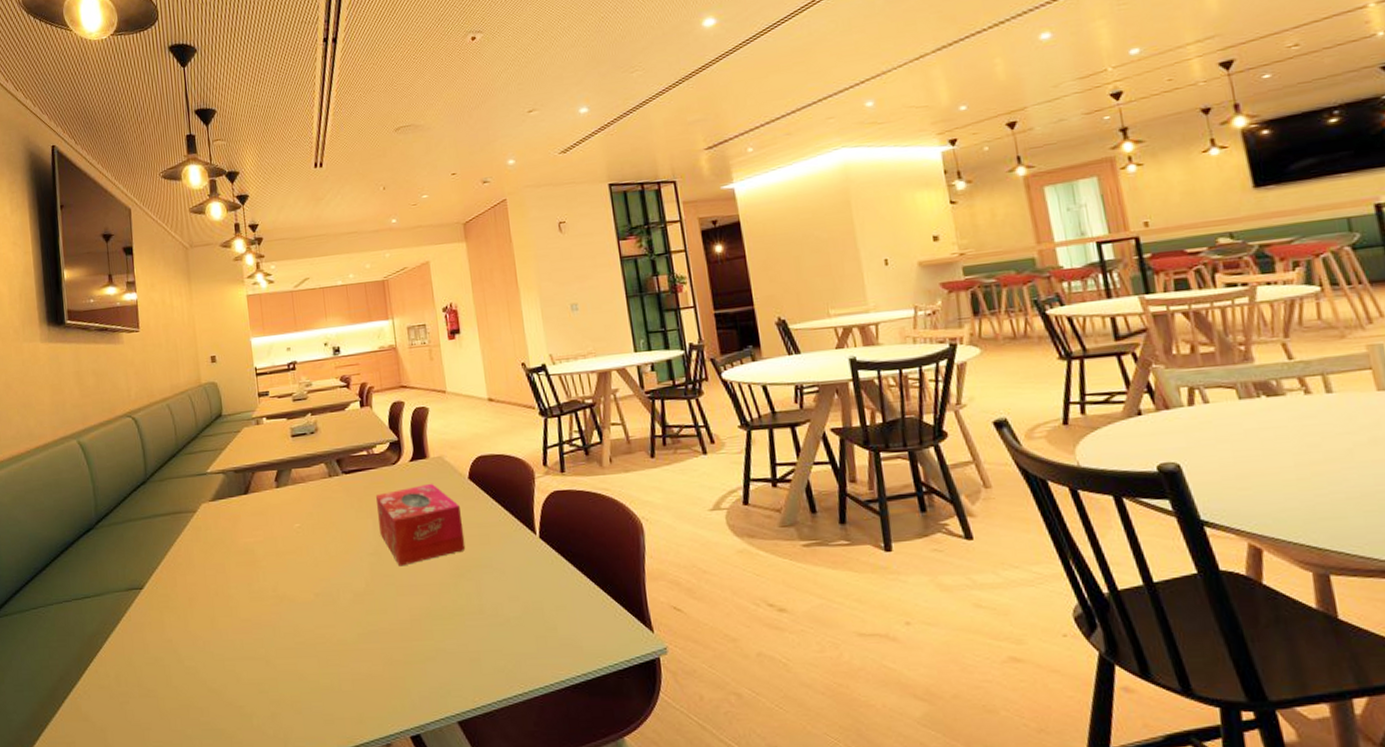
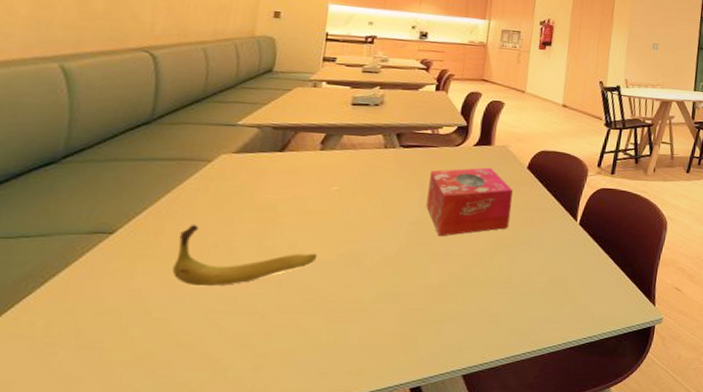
banana: none [188,574,298,635] -> present [172,224,318,287]

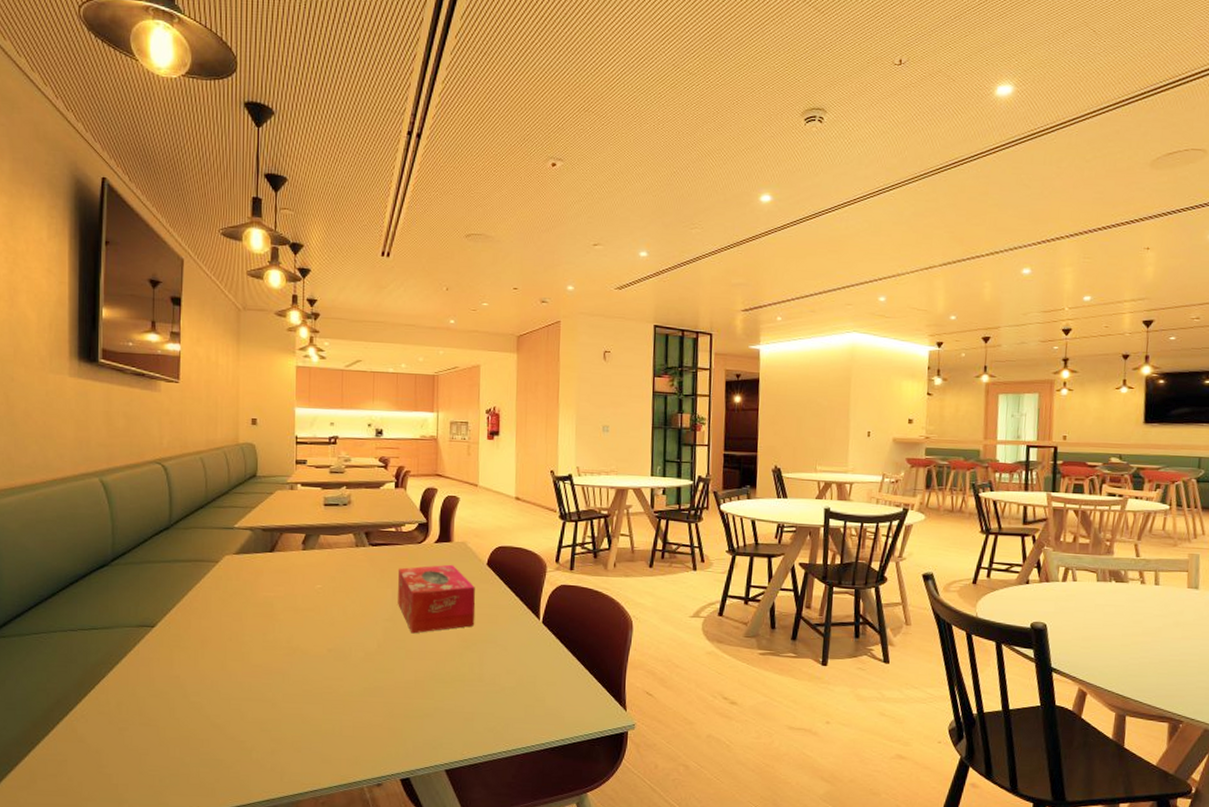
banana: present [172,224,318,287] -> none [201,619,311,676]

